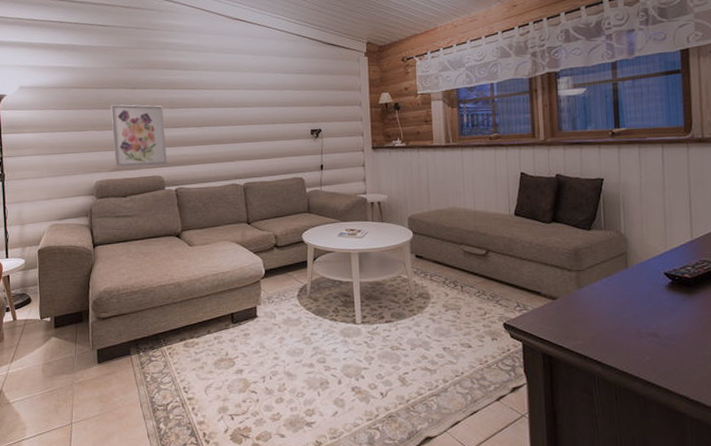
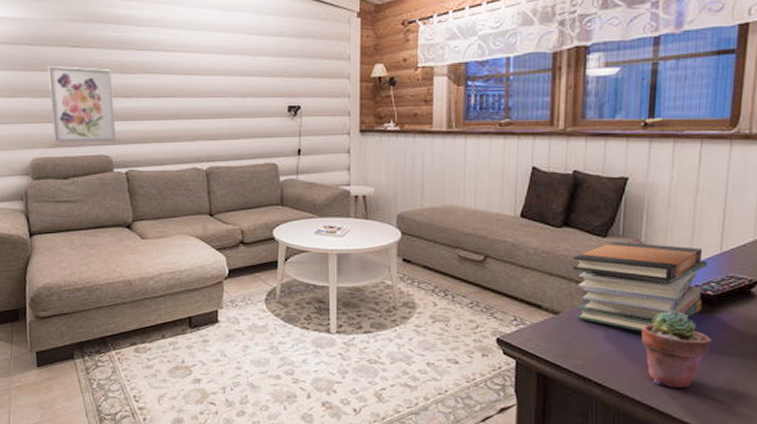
book stack: none [564,233,682,313] -> present [572,241,708,332]
potted succulent: none [631,292,696,363] -> present [641,310,713,388]

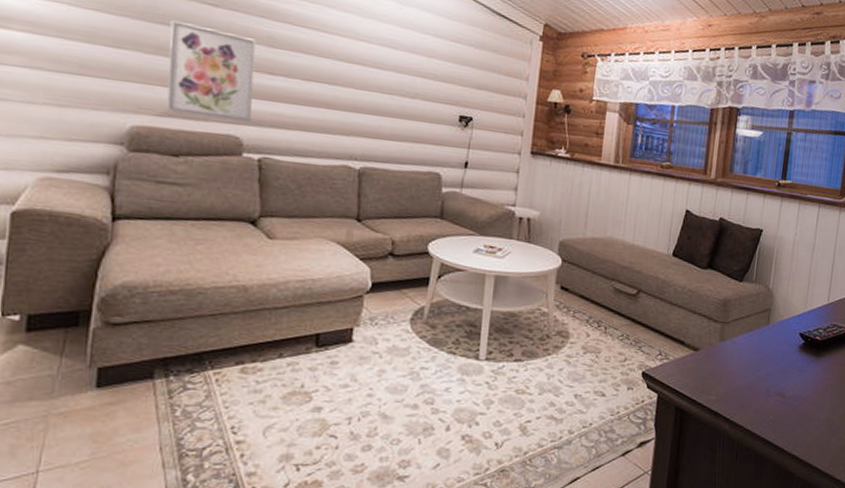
book stack: present [572,241,708,332] -> none [713,286,819,371]
potted succulent: present [641,310,713,388] -> none [764,352,818,423]

